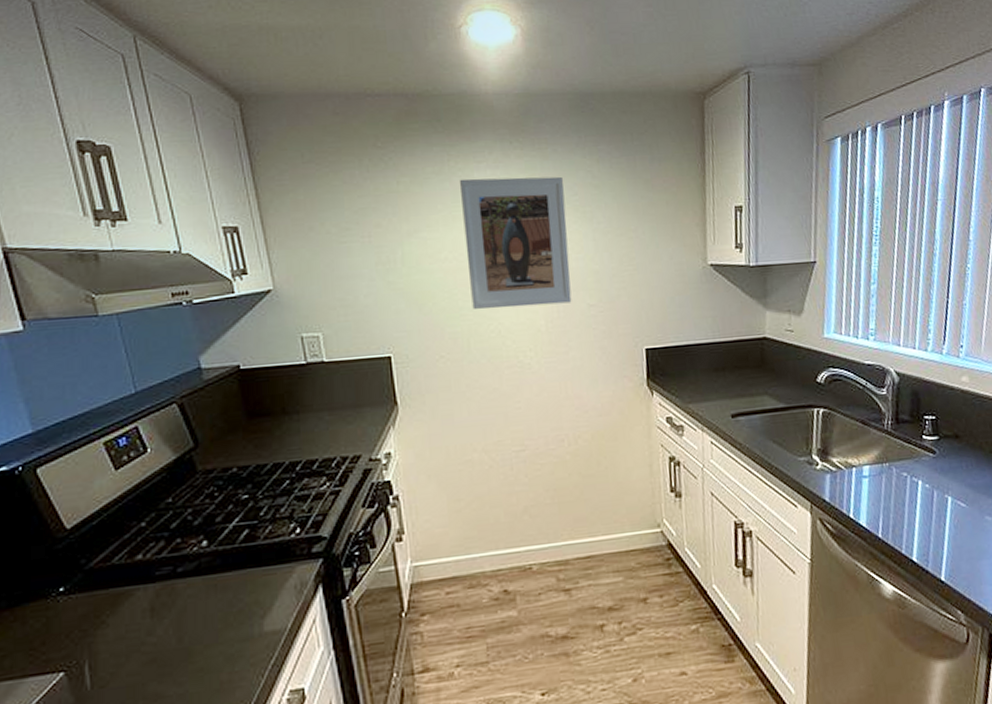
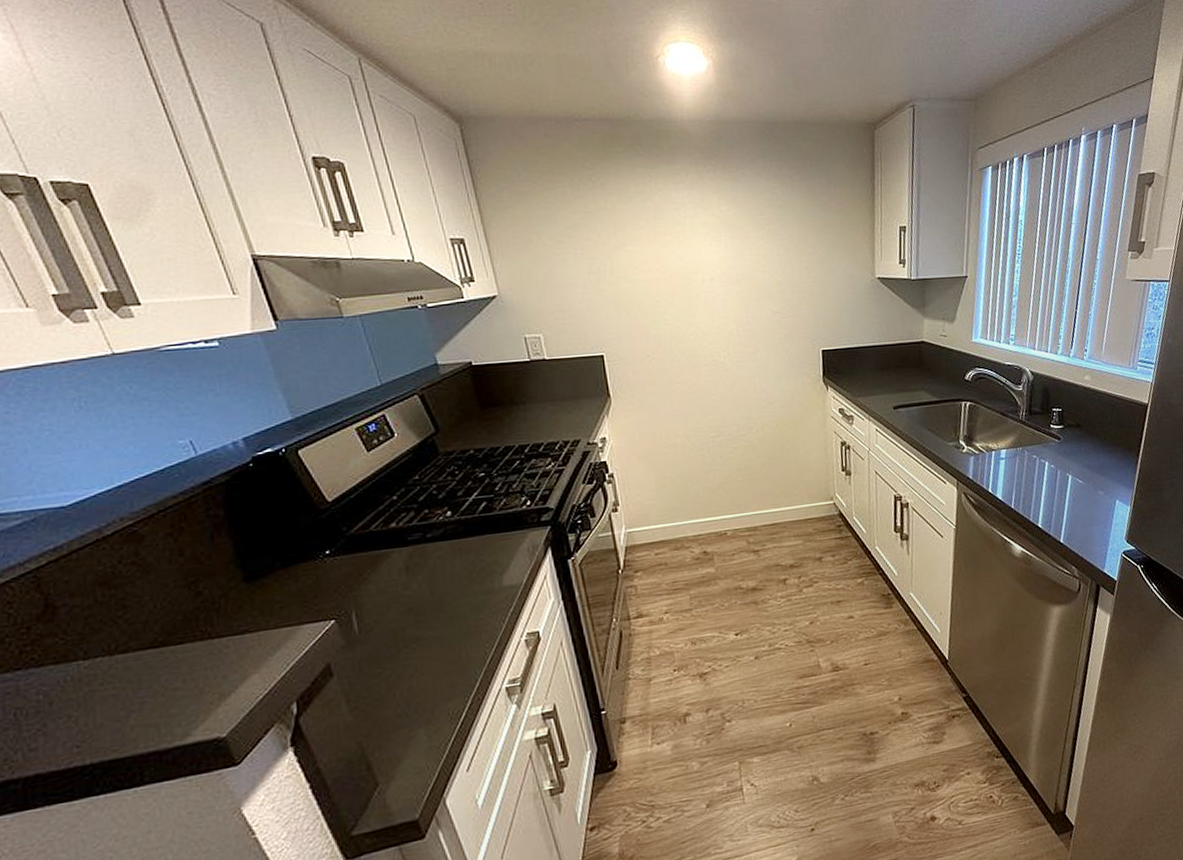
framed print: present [459,176,572,309] -> none [659,197,759,315]

